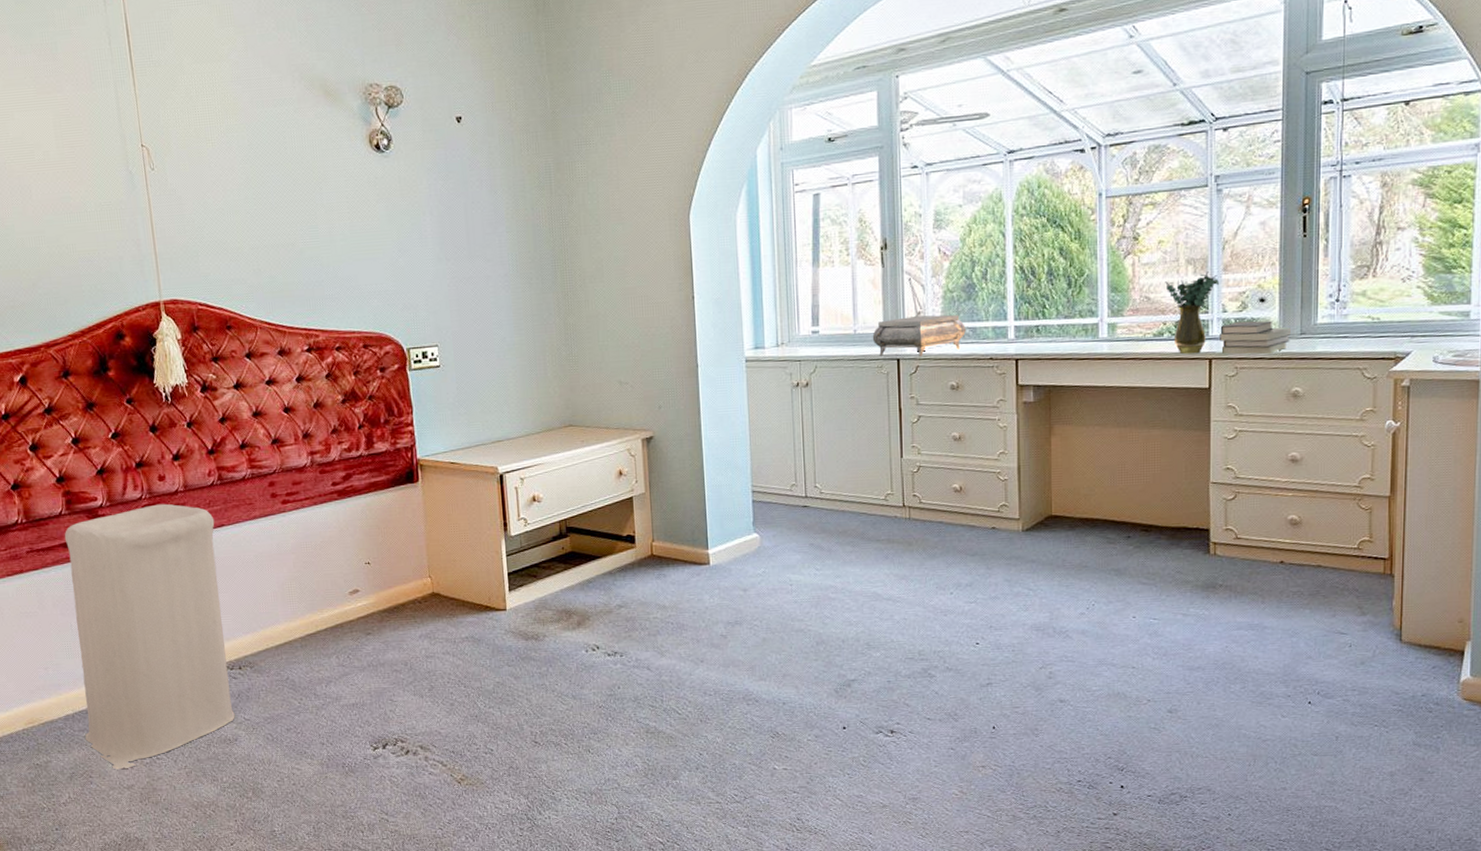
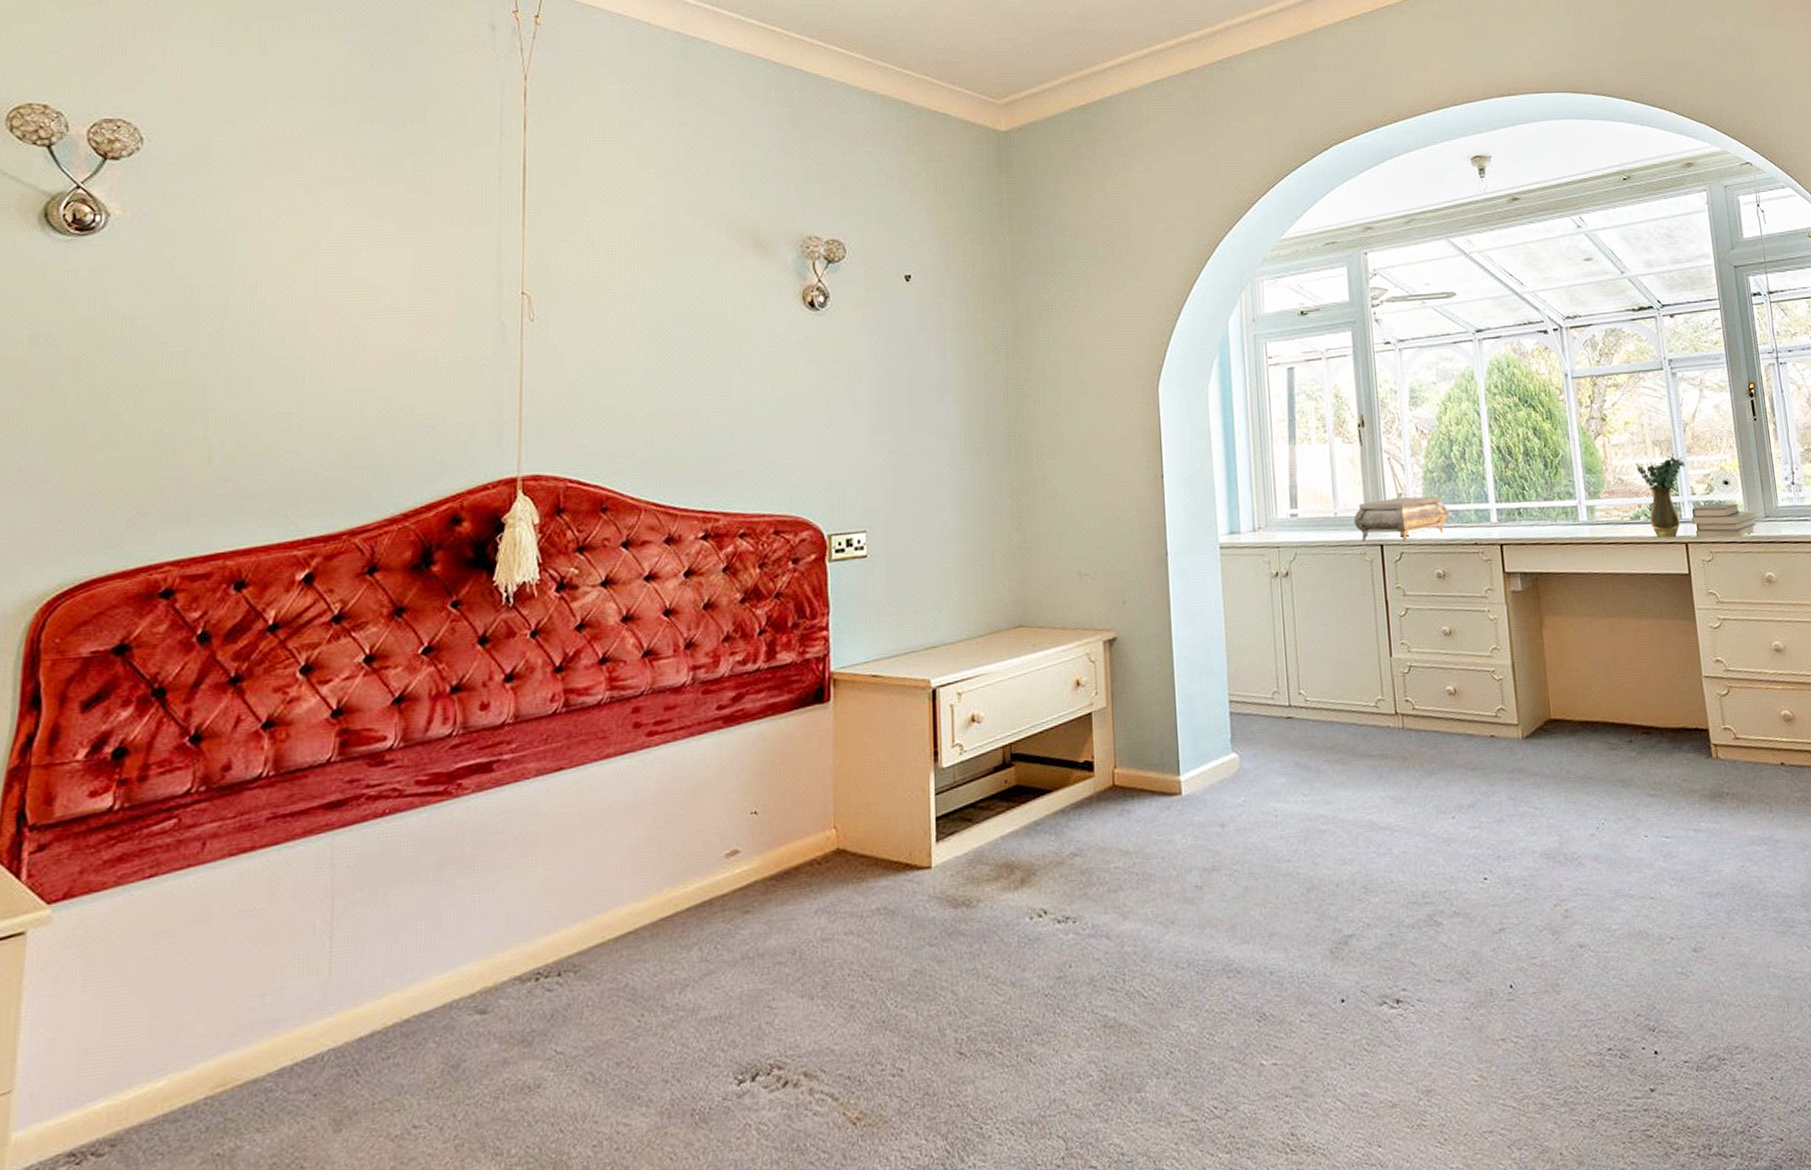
laundry basket: present [64,503,235,770] -> none [305,741,551,1152]

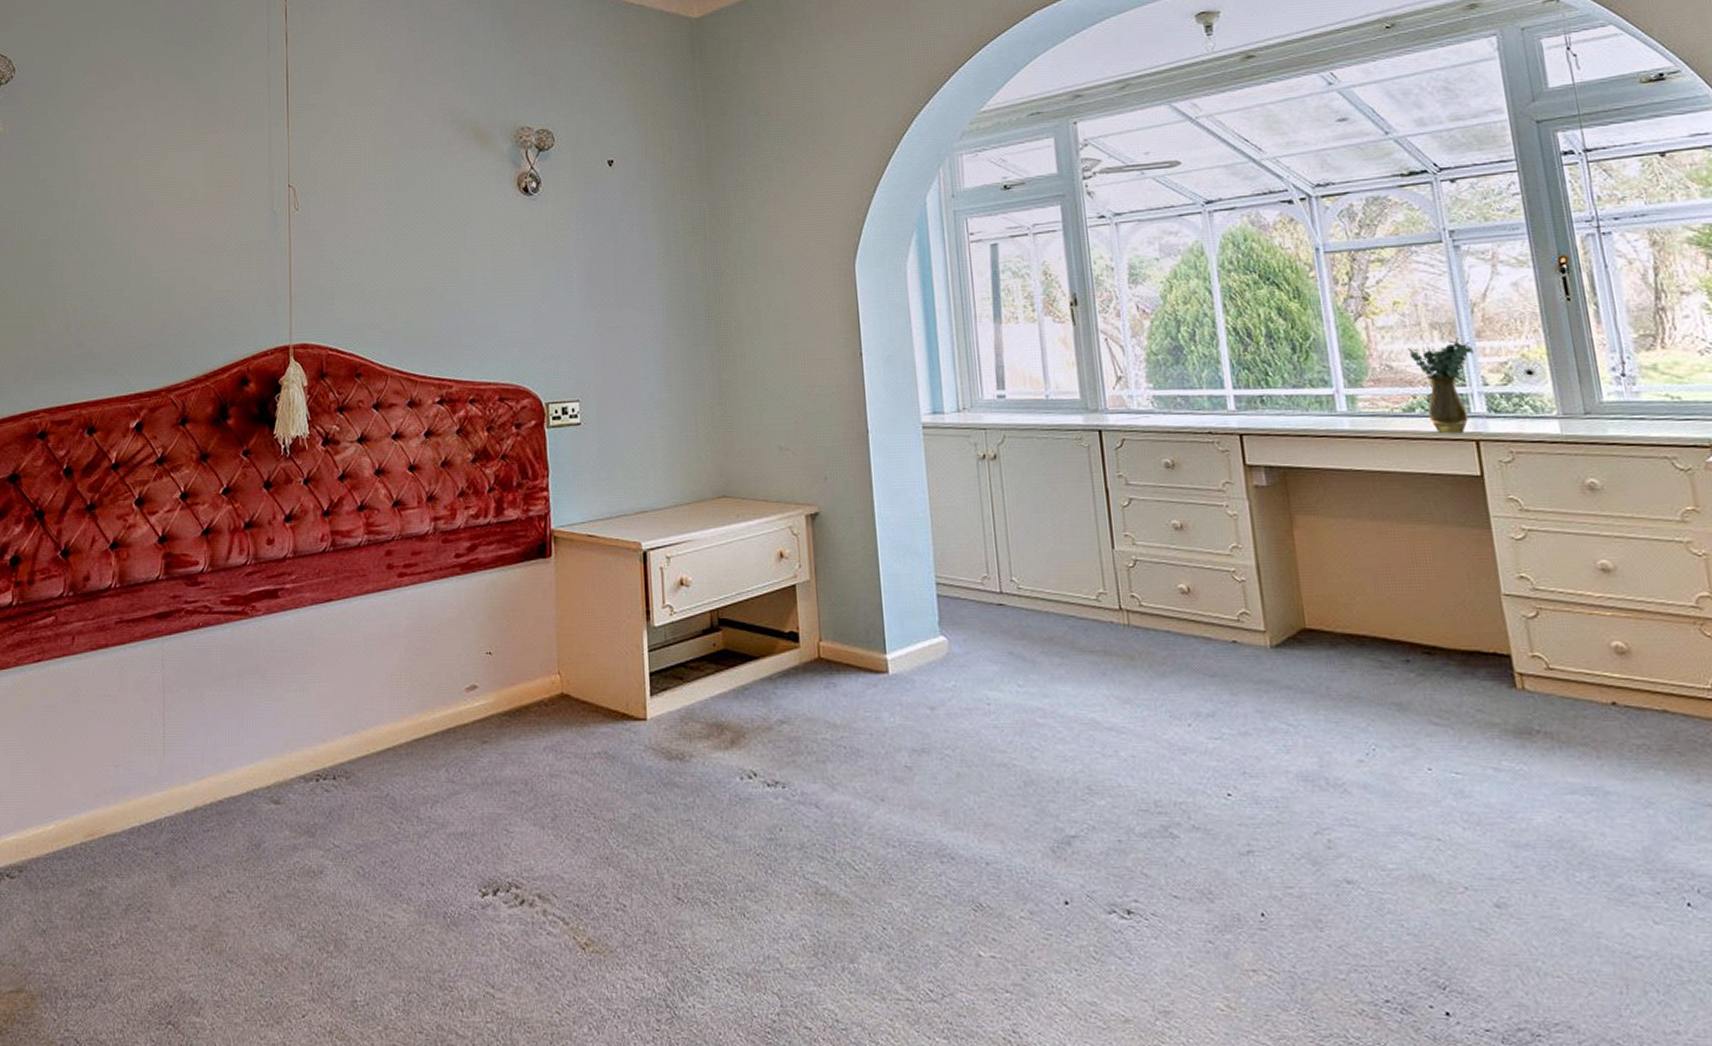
jewelry box: present [1353,496,1449,543] -> none [1067,380,1177,429]
books: present [1691,503,1757,539] -> none [1483,396,1574,437]

